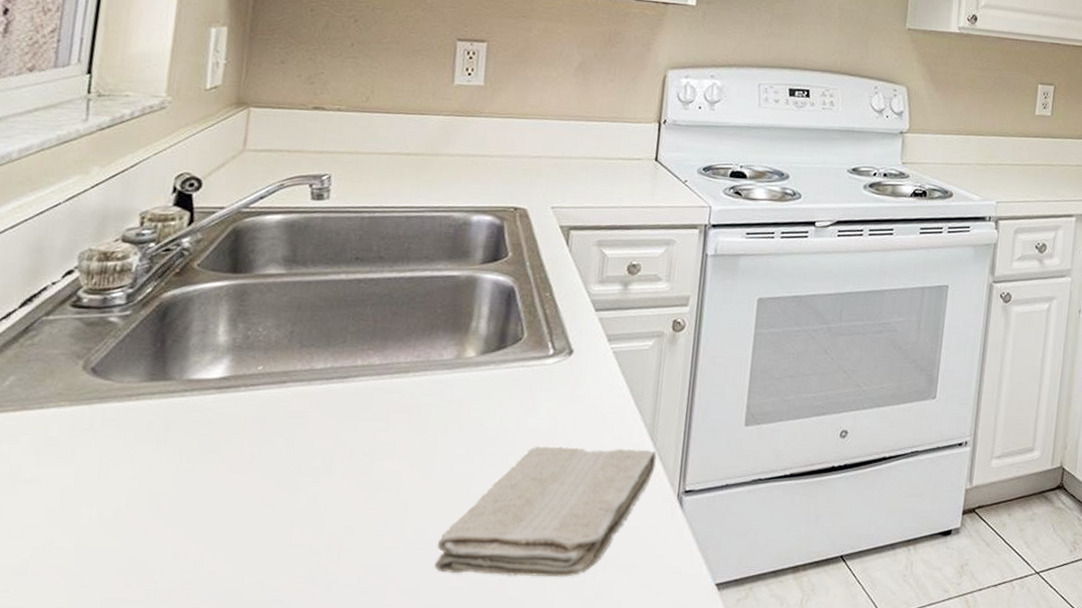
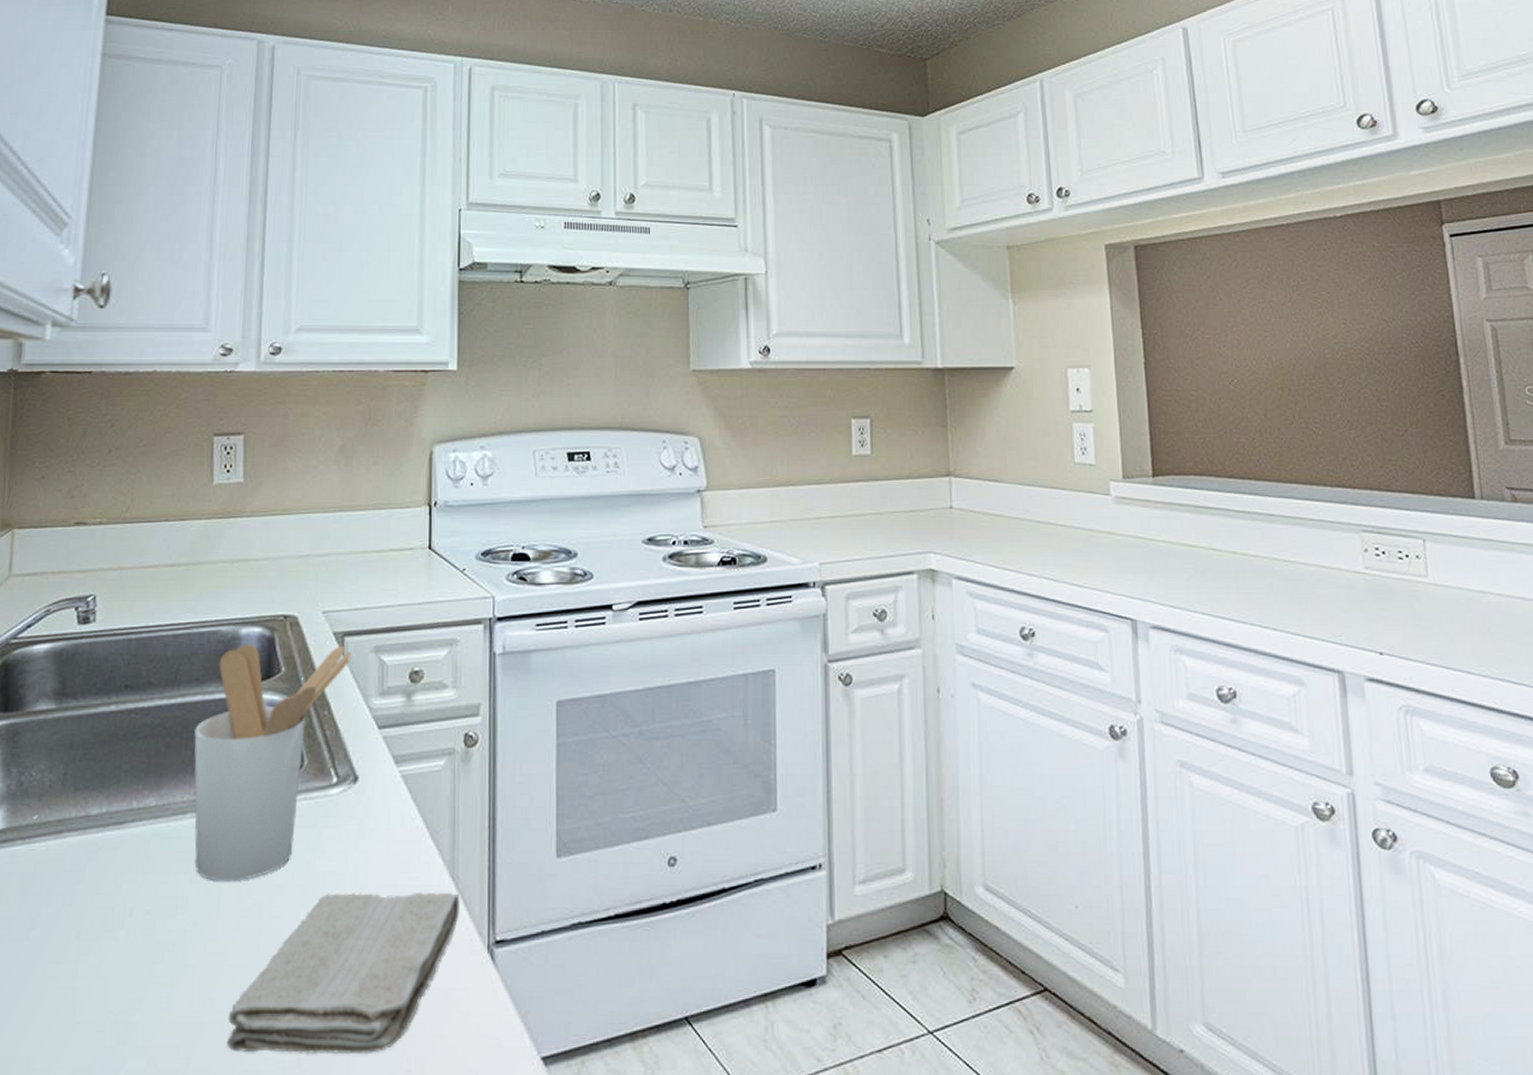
utensil holder: none [414,229,576,432] -> present [194,644,353,881]

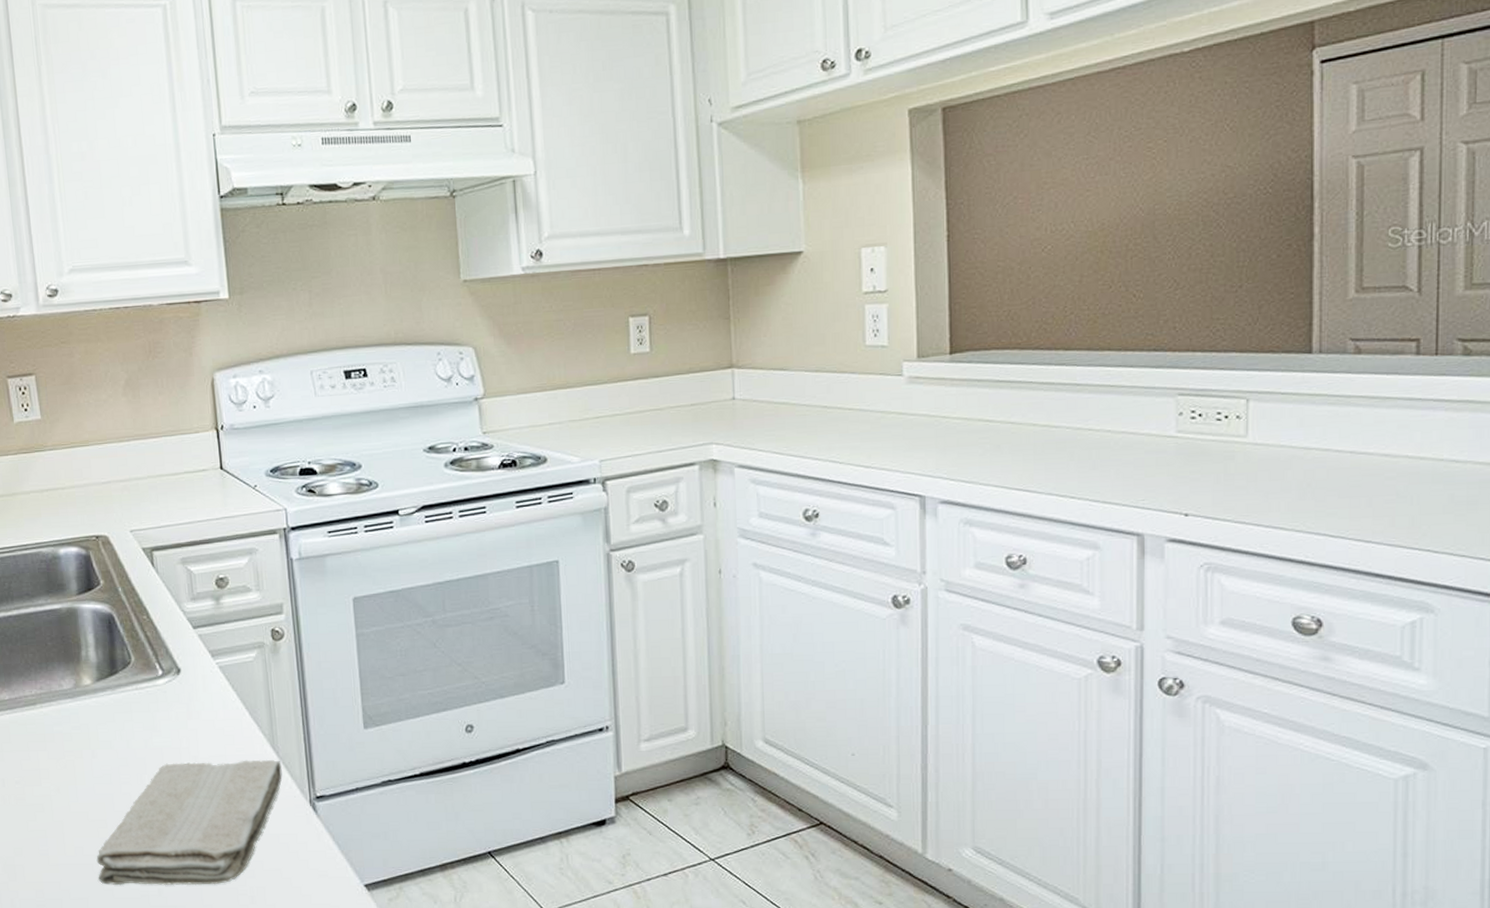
utensil holder: present [194,644,353,881] -> none [32,559,163,757]

